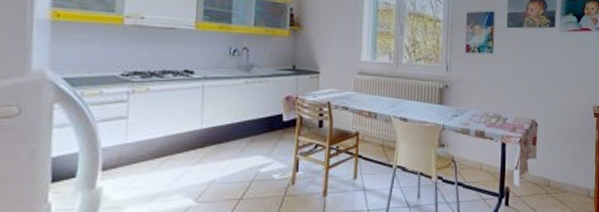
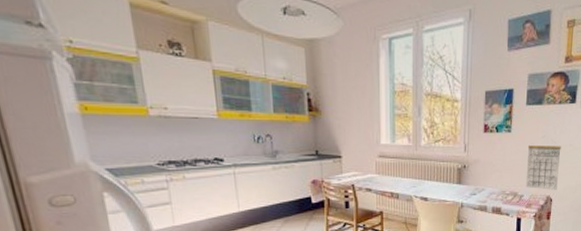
calendar: none [509,67,544,113] -> present [525,145,561,190]

